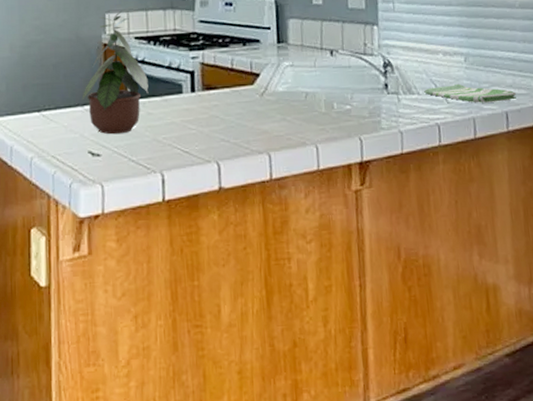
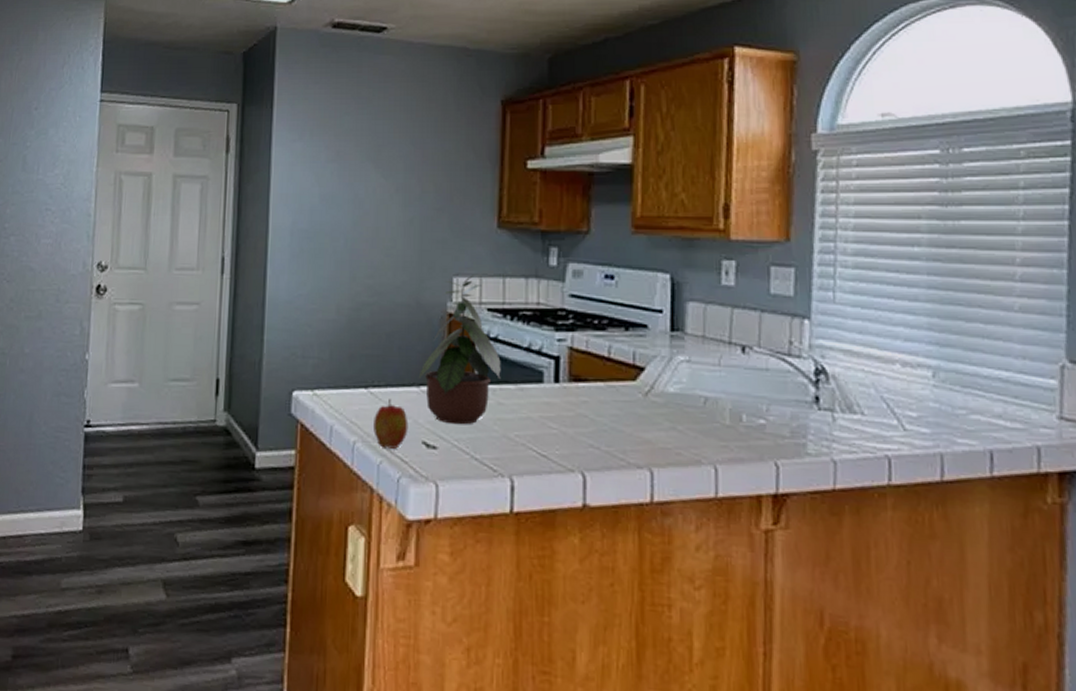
apple: none [47,119,76,160] -> present [373,399,409,449]
dish towel: present [424,83,516,103] -> none [871,405,1007,436]

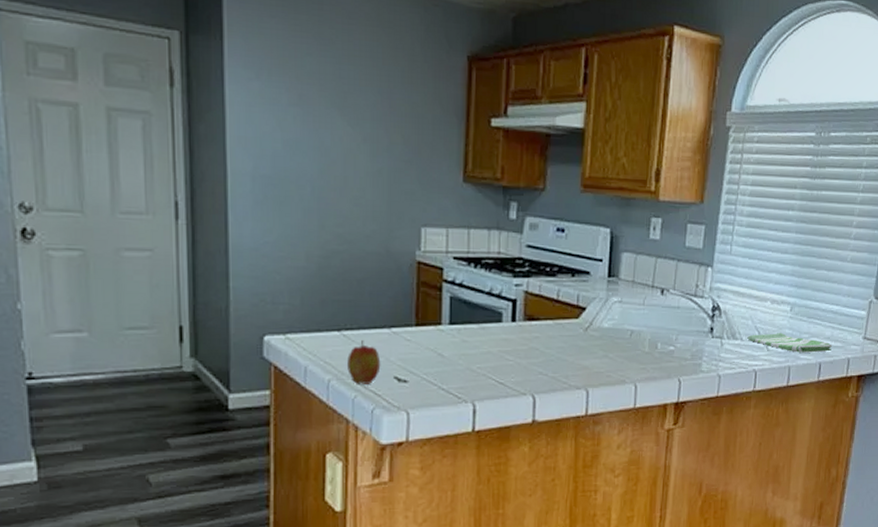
potted plant: present [418,275,501,425] -> none [389,225,465,361]
dish towel: none [871,405,1007,436] -> present [747,332,832,353]

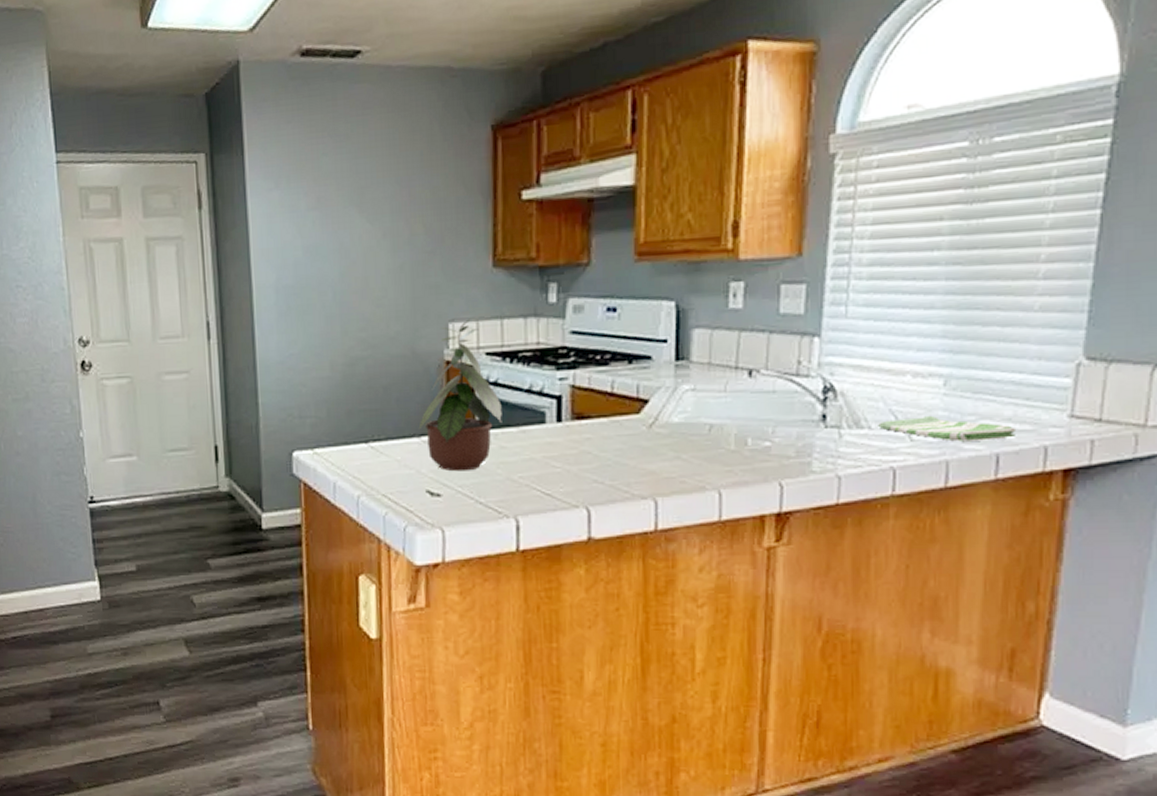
apple: present [347,340,381,384] -> none [376,452,412,500]
potted plant: none [389,225,465,361] -> present [418,319,502,472]

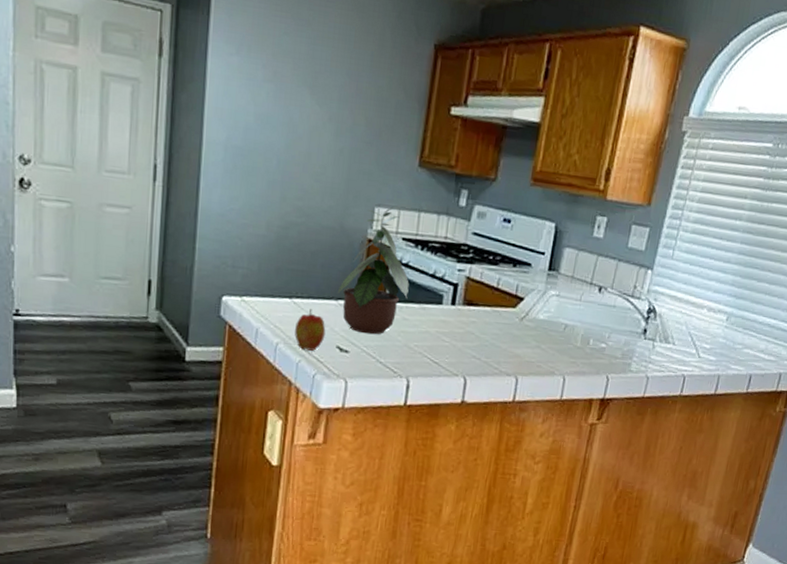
apple: none [376,452,412,500] -> present [295,309,326,351]
dish towel: present [878,415,1015,442] -> none [679,340,765,365]

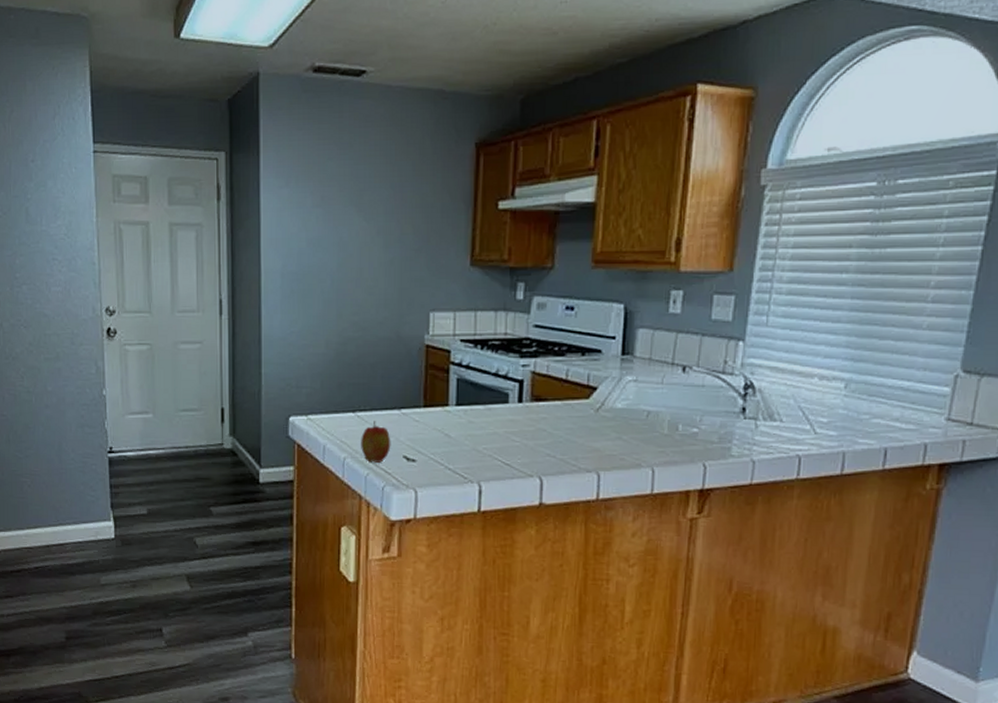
potted plant: present [337,206,409,335] -> none [399,309,472,441]

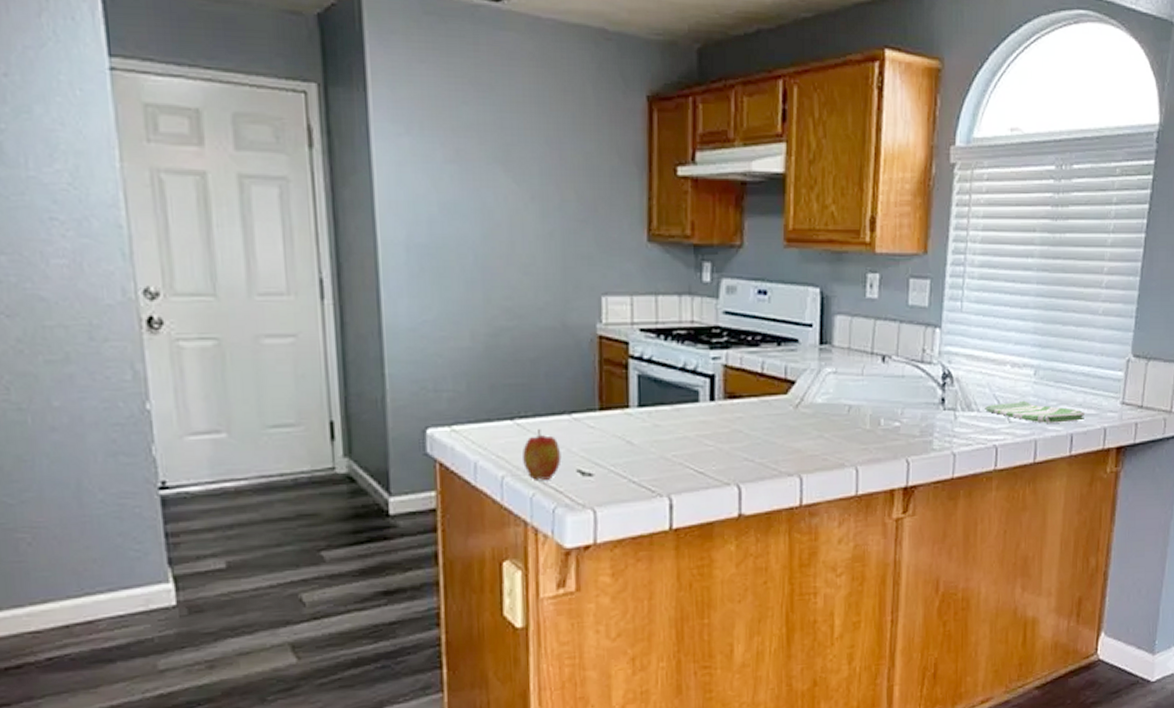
dish towel: none [788,412,902,437] -> present [985,400,1084,423]

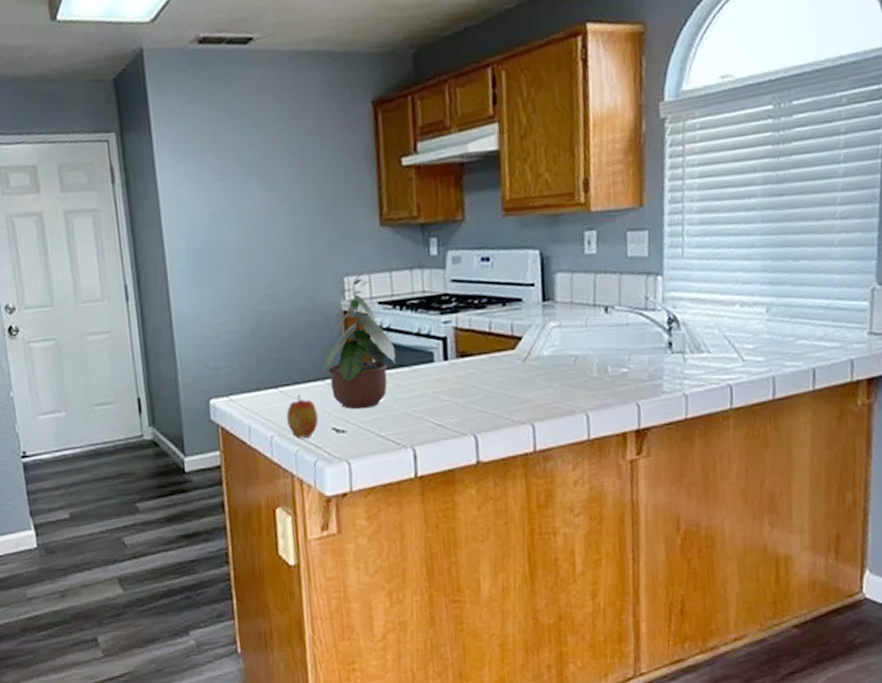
potted plant: none [569,293,656,450] -> present [322,272,396,410]
dish towel: present [985,400,1084,423] -> none [715,338,827,360]

